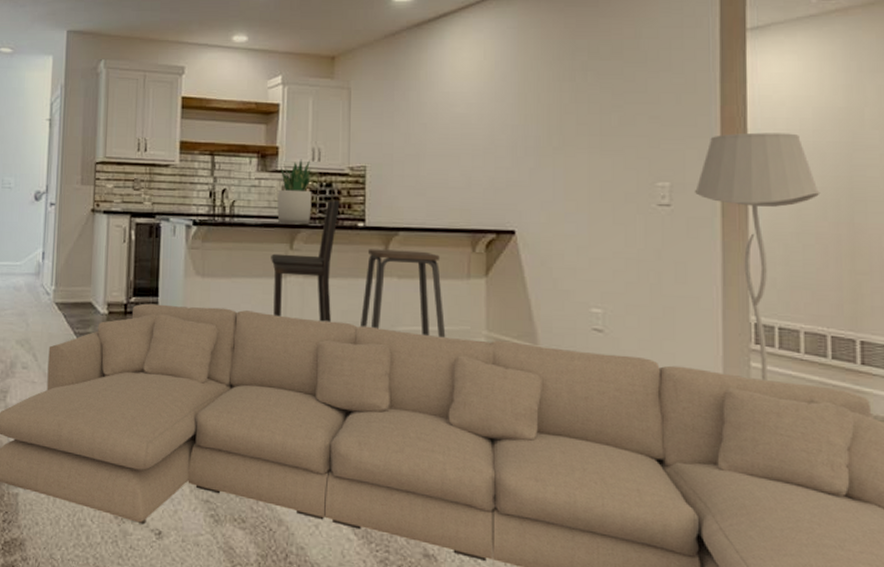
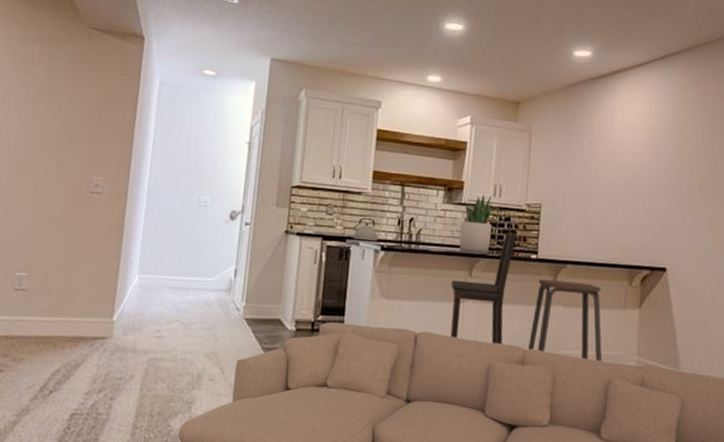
kettle: none [162,191,189,216] -> present [353,217,378,242]

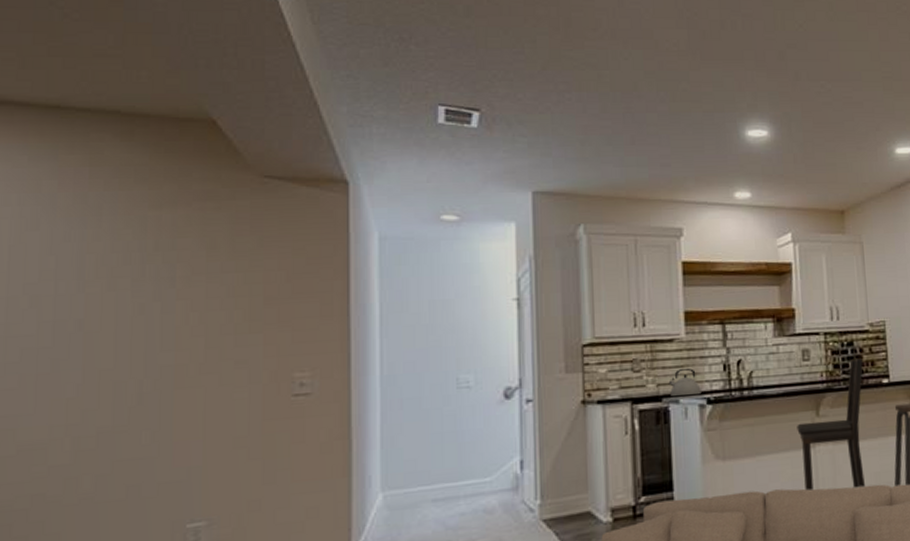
planter: present [459,194,494,255] -> none [798,319,835,391]

